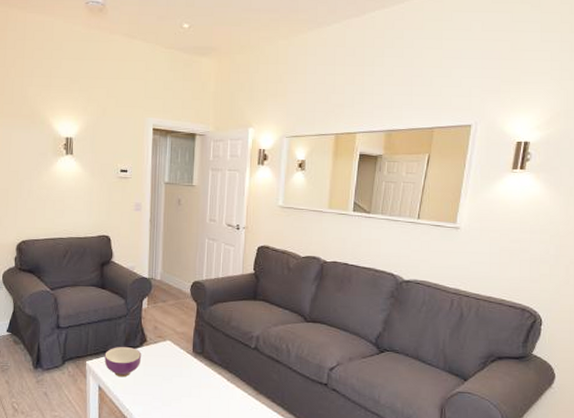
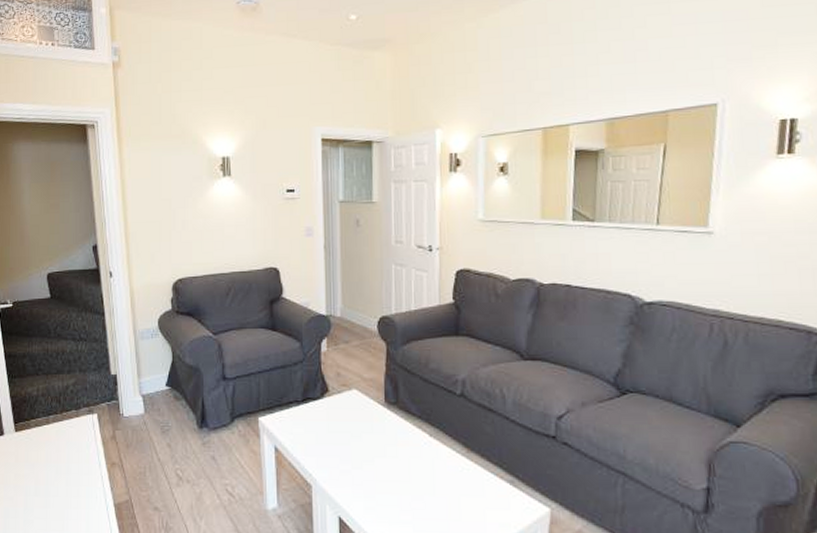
bowl: present [104,346,142,378] -> none [280,398,324,436]

